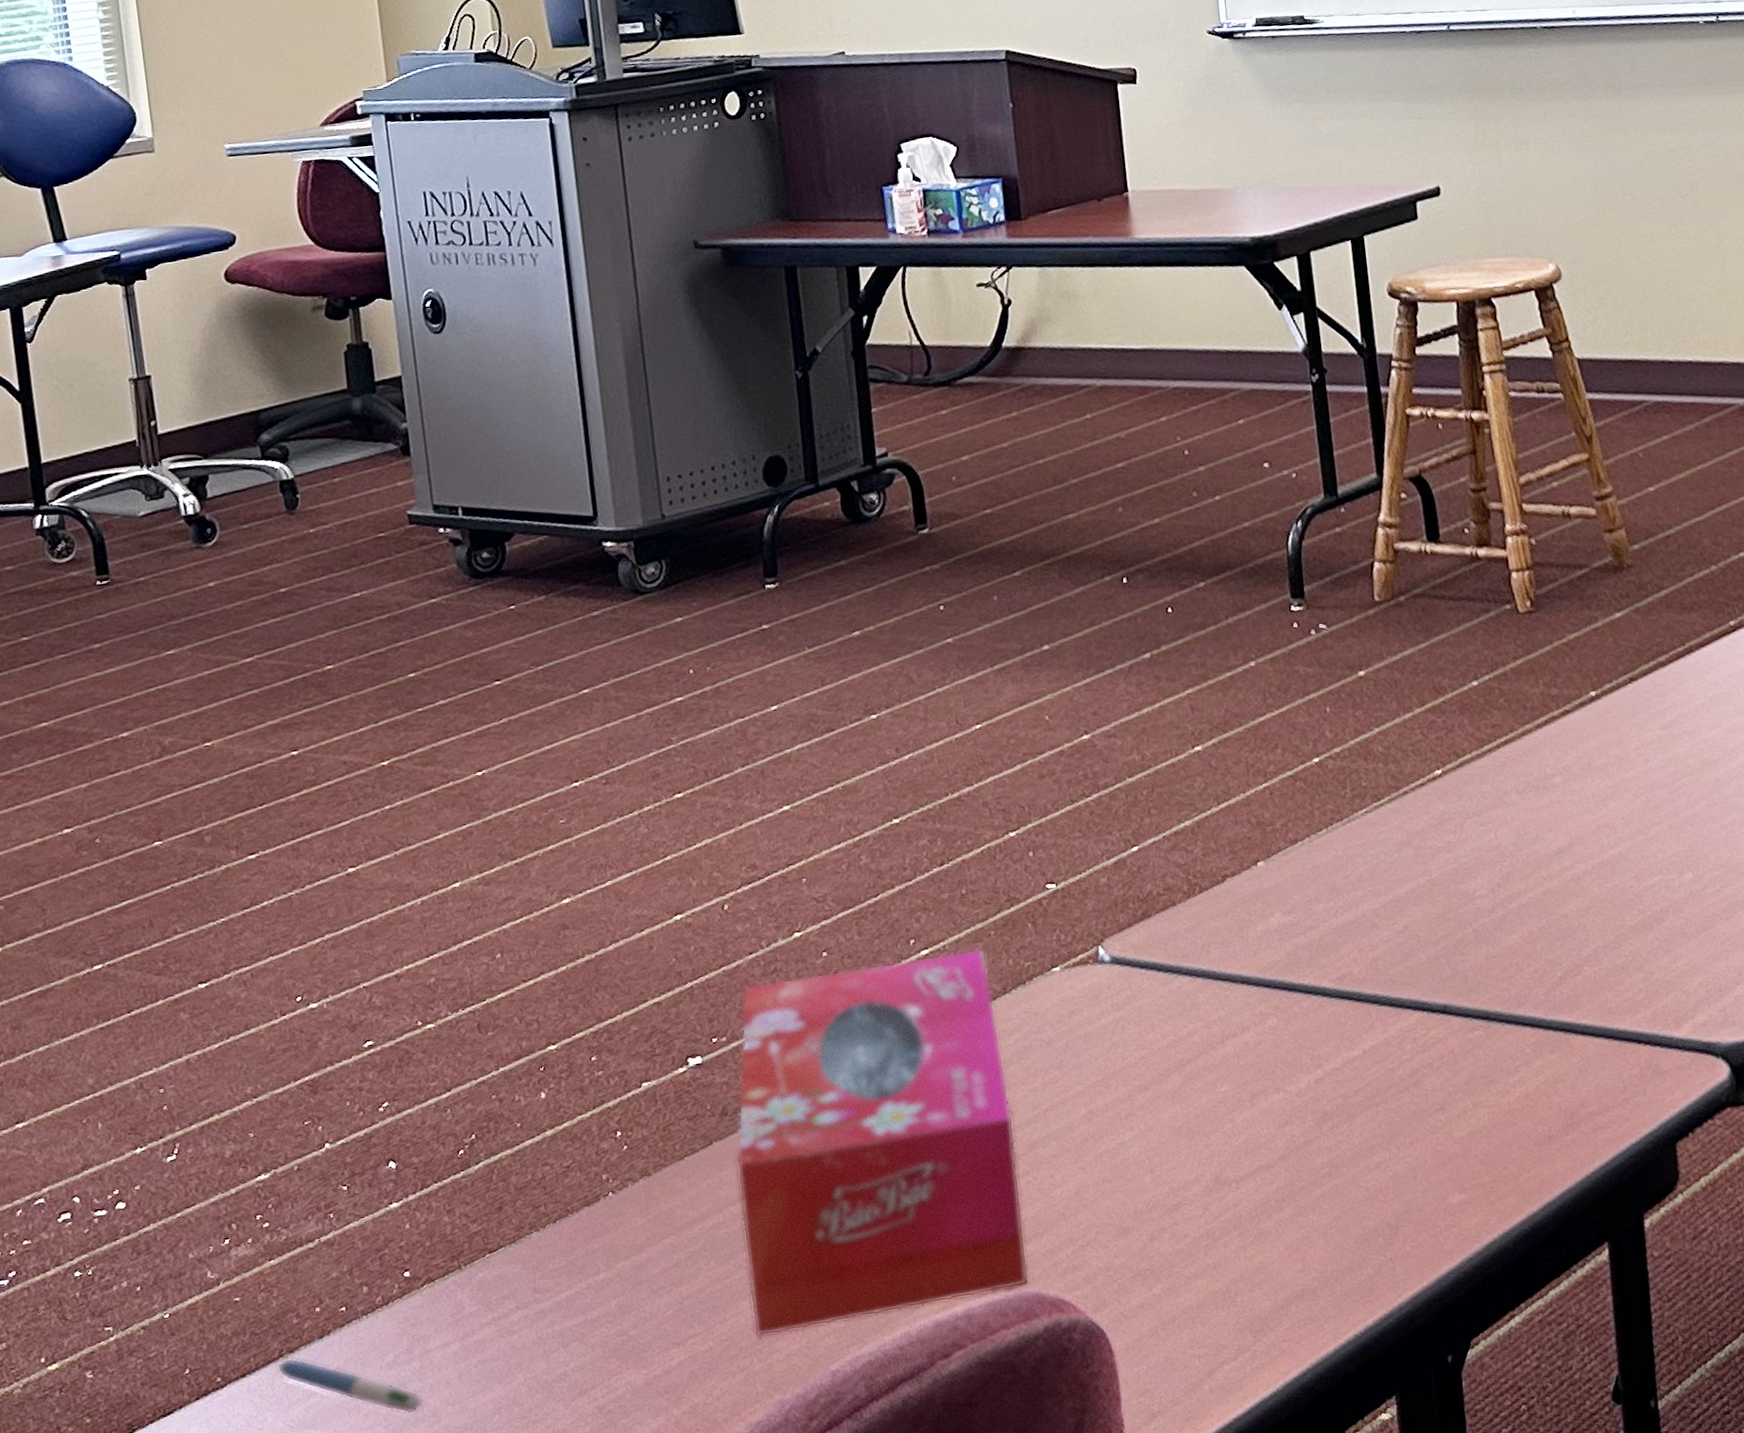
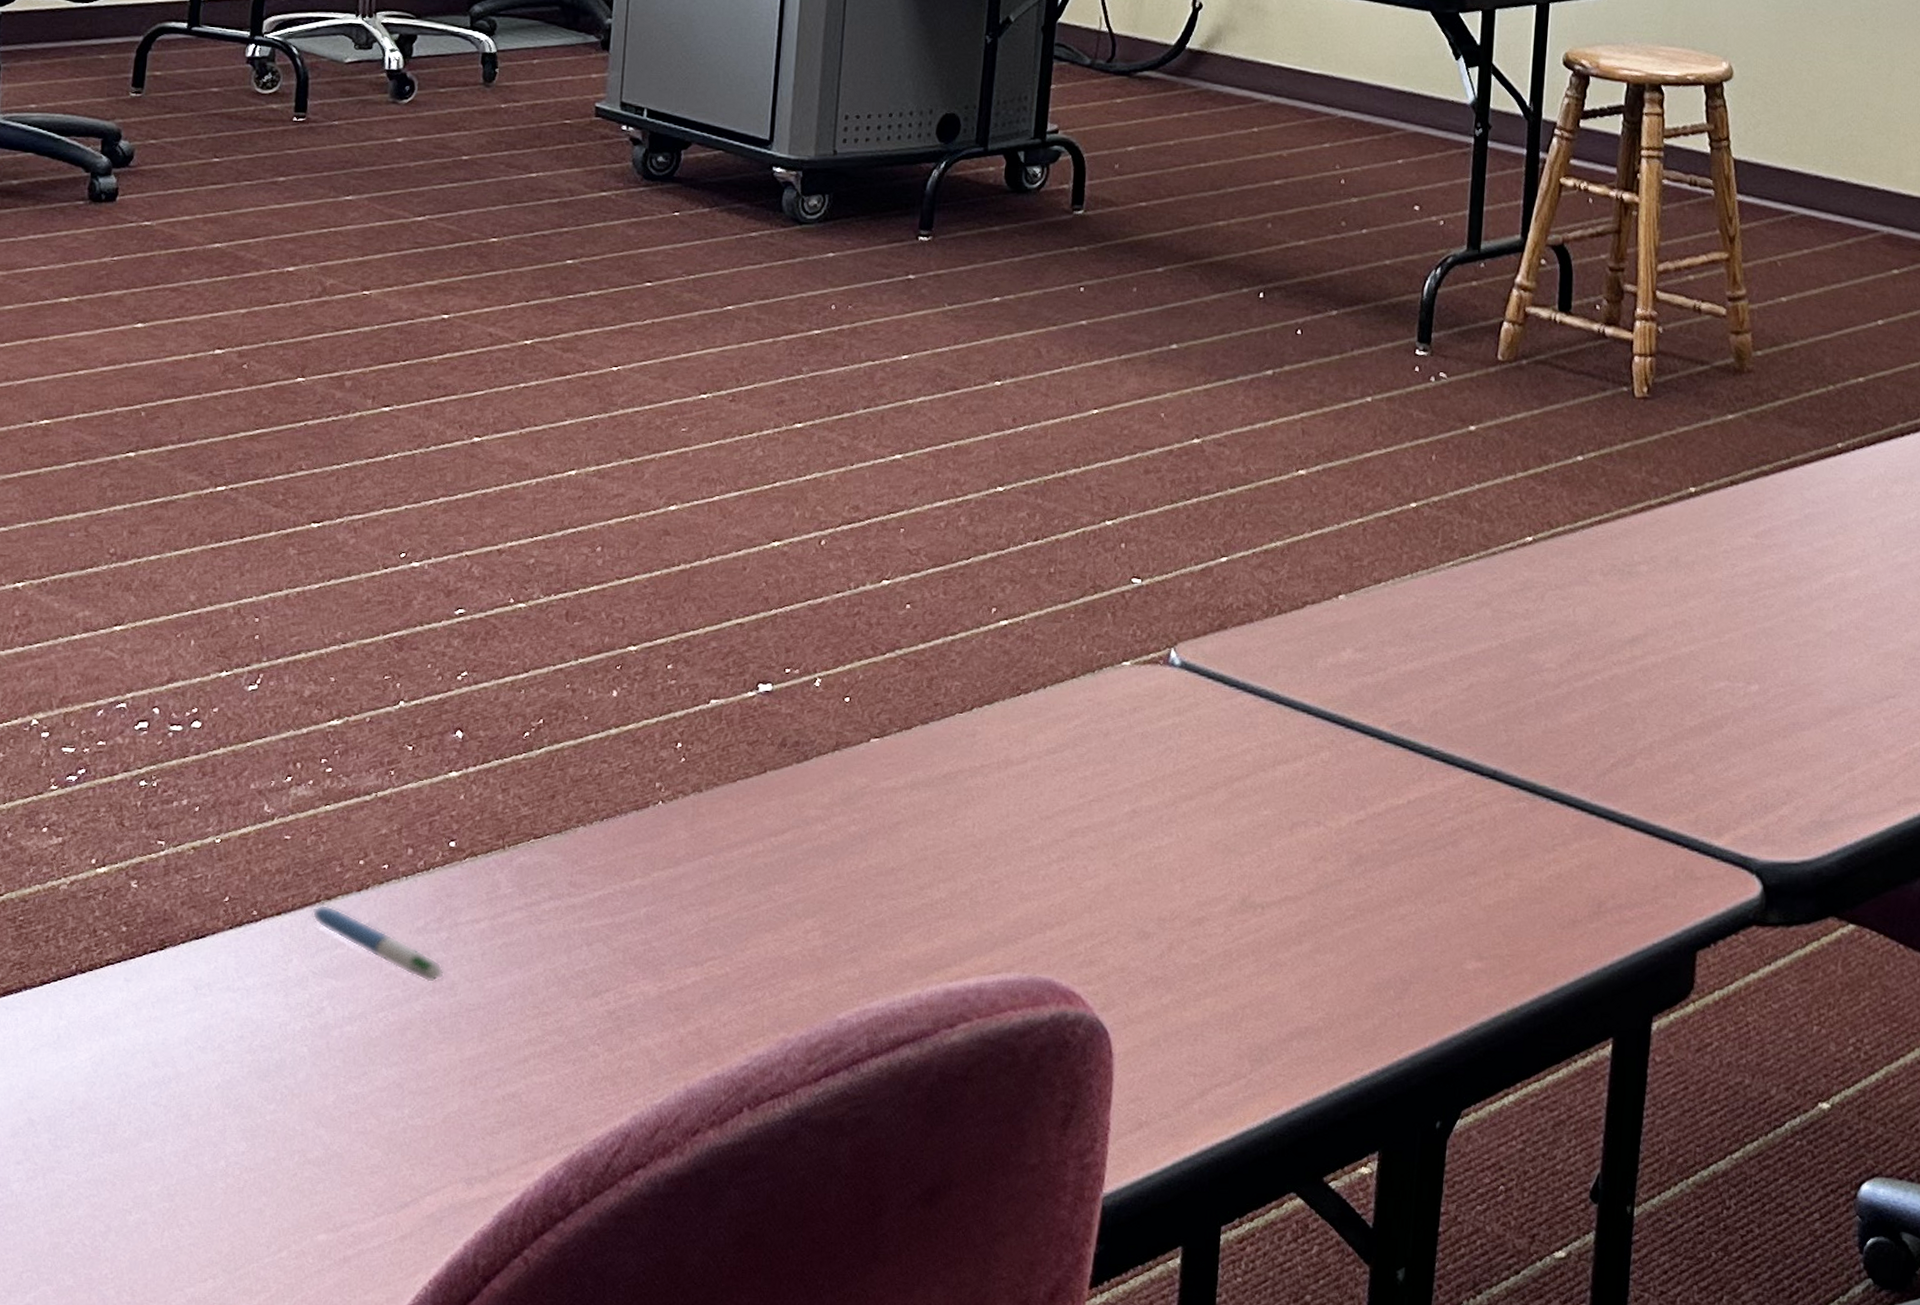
tissue box: present [736,948,1029,1337] -> none [771,623,1063,973]

